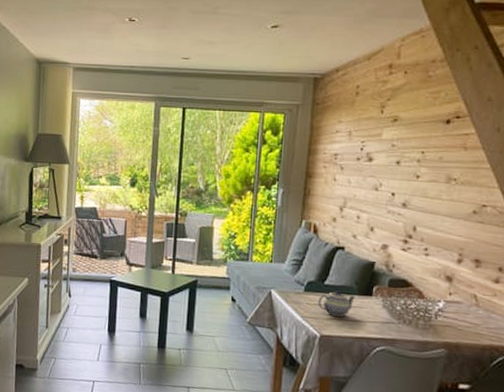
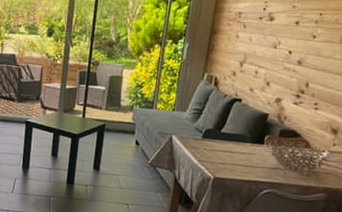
teapot: present [318,290,355,317] -> none [214,138,248,162]

